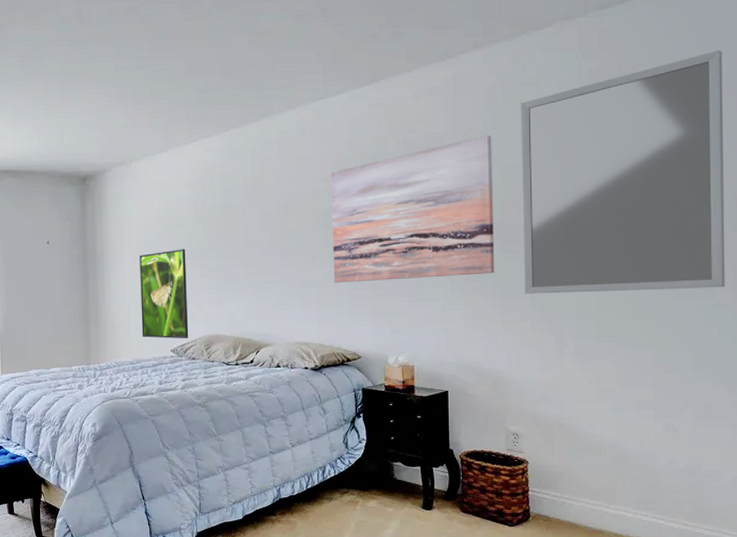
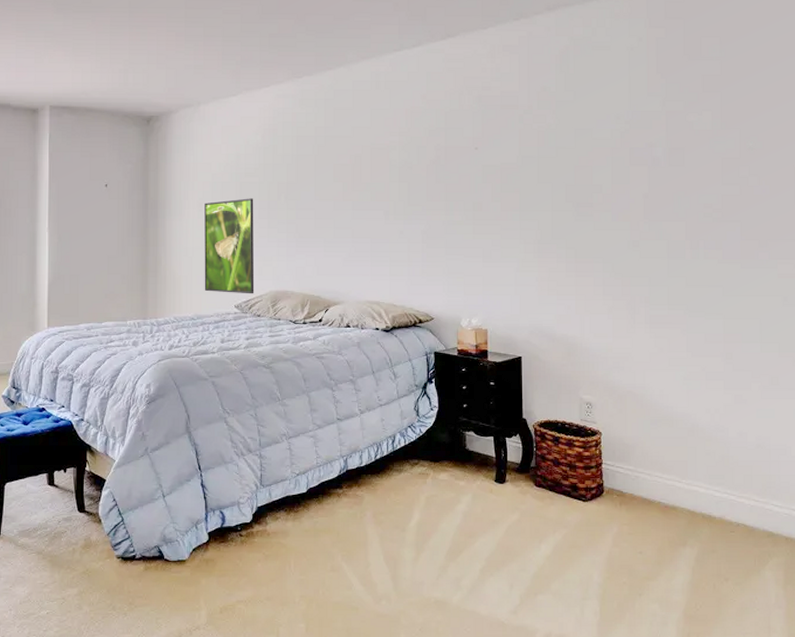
wall art: present [331,135,495,283] -> none [405,96,568,240]
home mirror: present [521,50,726,294] -> none [592,27,788,259]

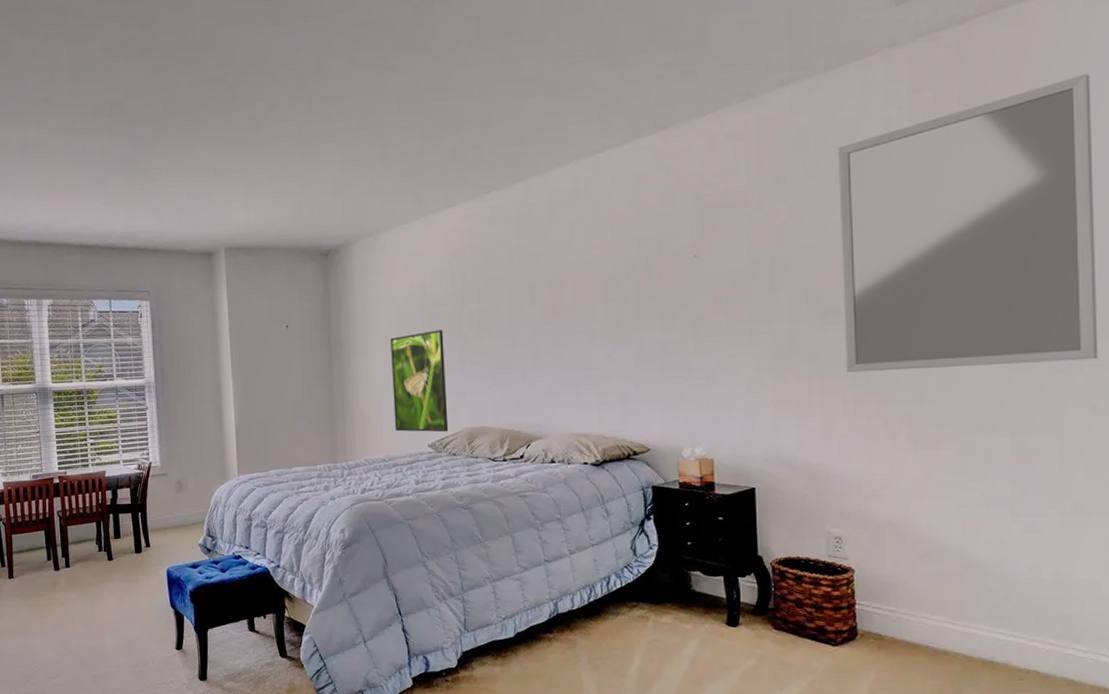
home mirror: none [592,27,788,259] -> present [838,74,1098,373]

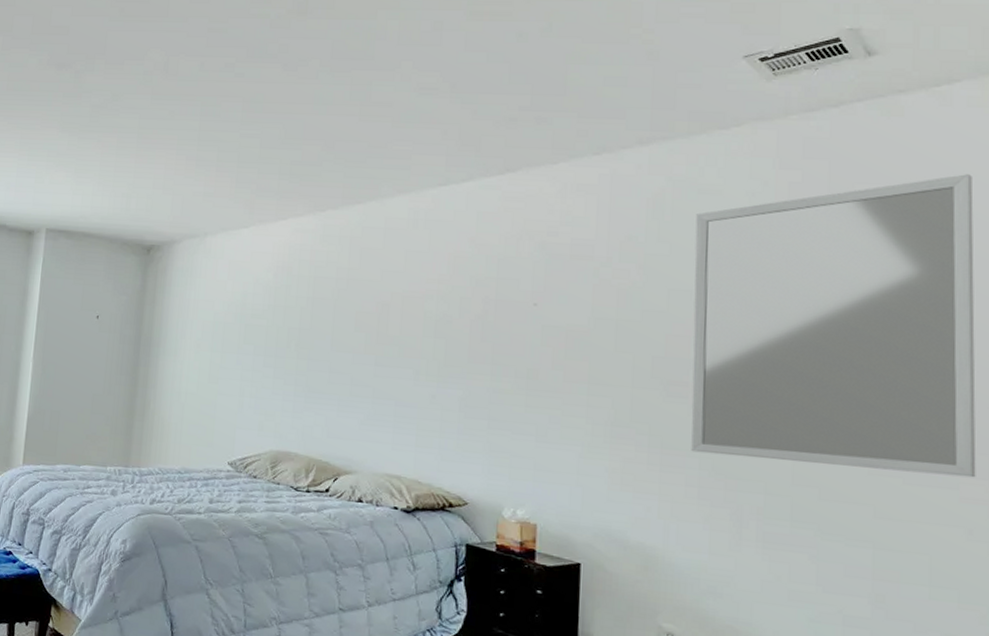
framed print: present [390,330,449,433] -> none [195,342,259,452]

